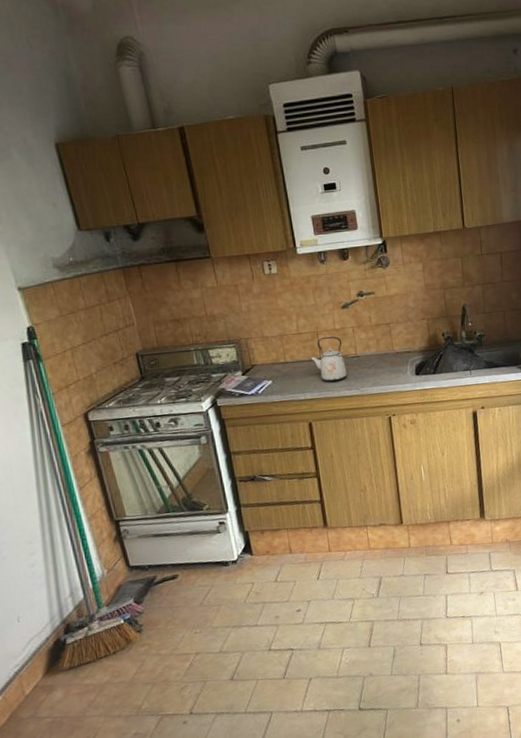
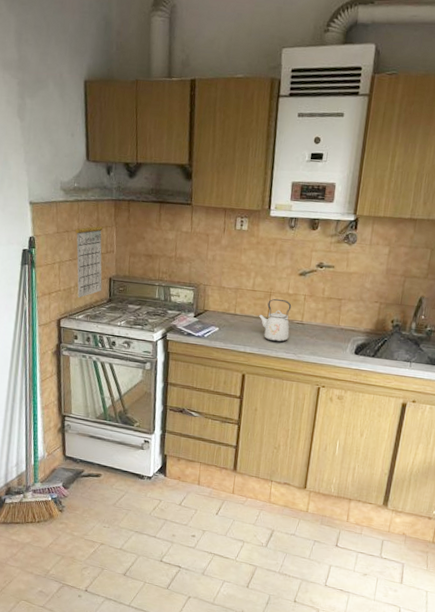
calendar: none [81,289,131,384] -> present [74,214,103,299]

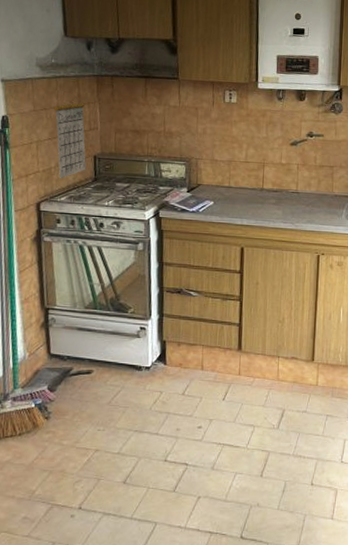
kettle: present [258,298,292,342] -> none [253,169,286,213]

